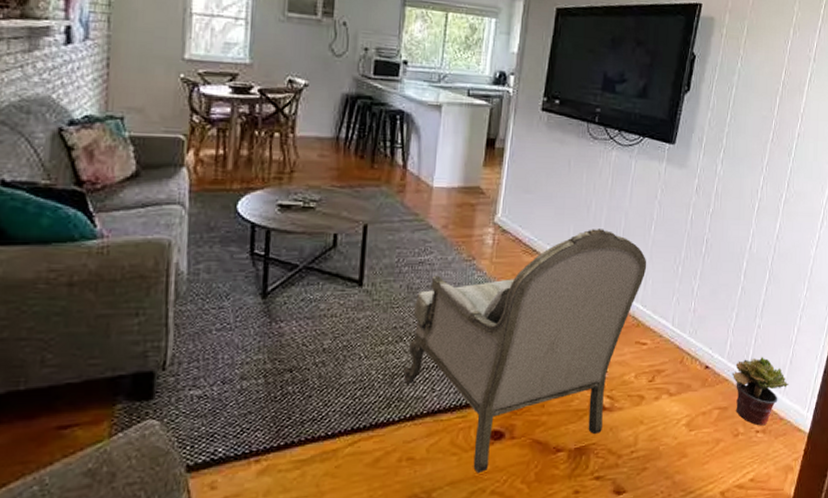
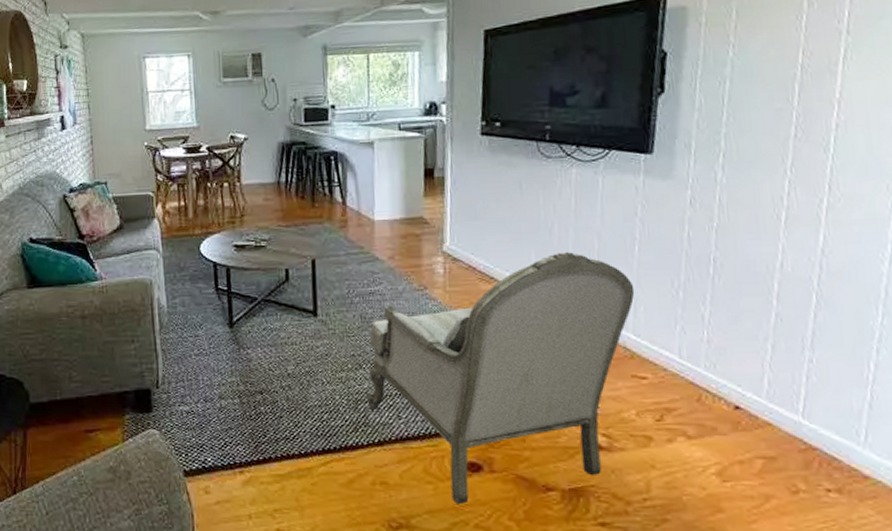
potted plant: present [732,357,789,426] -> none [776,398,871,484]

